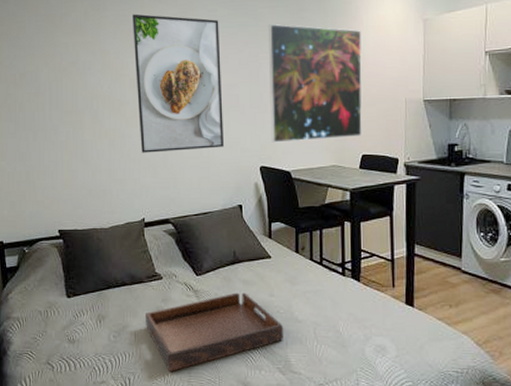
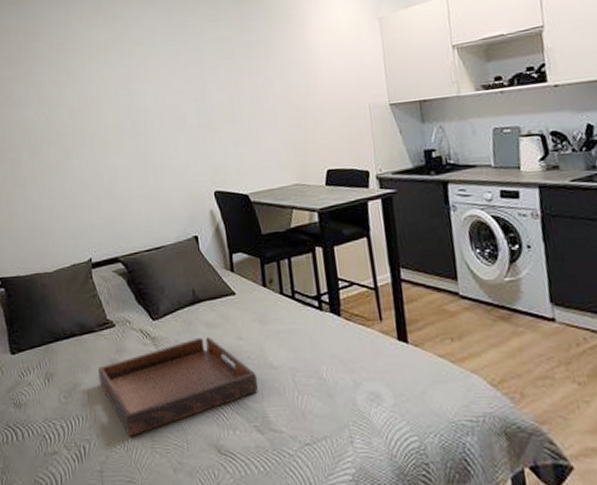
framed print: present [133,14,224,153] -> none [68,39,173,186]
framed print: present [269,24,362,143] -> none [211,35,325,164]

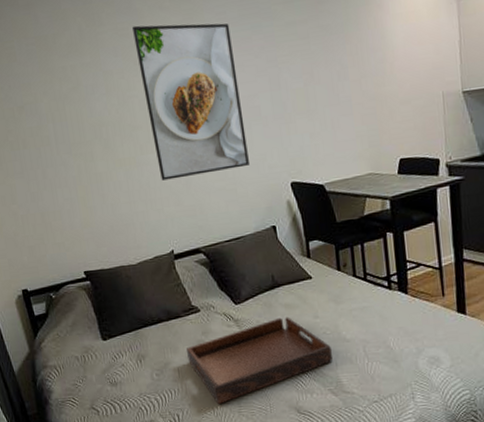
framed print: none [68,39,173,186] -> present [132,23,249,181]

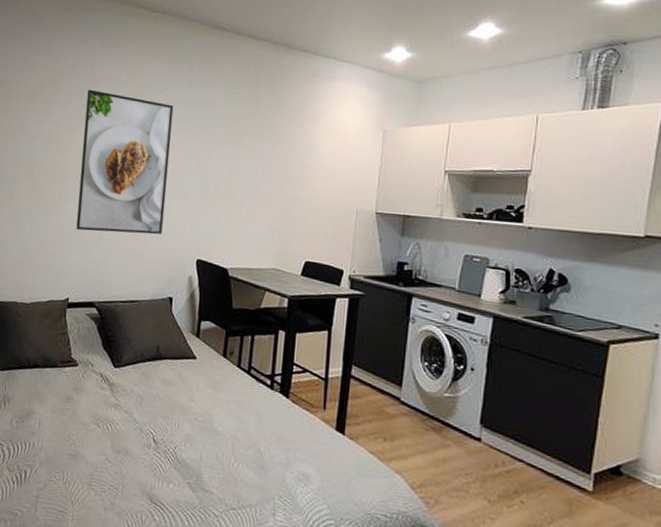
serving tray: present [186,317,333,404] -> none [52,391,200,471]

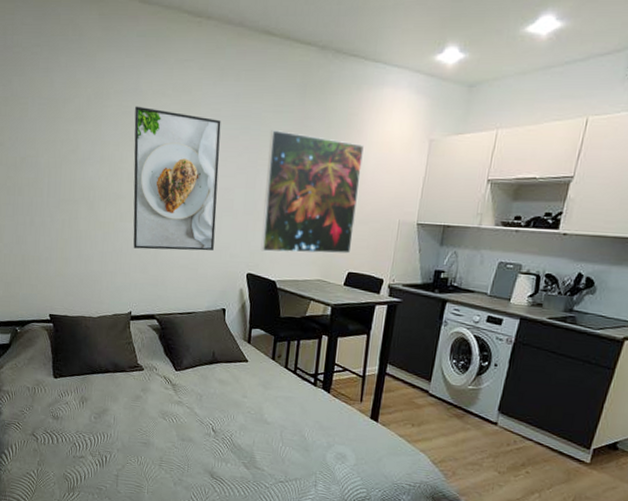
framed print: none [212,116,317,242] -> present [260,130,364,254]

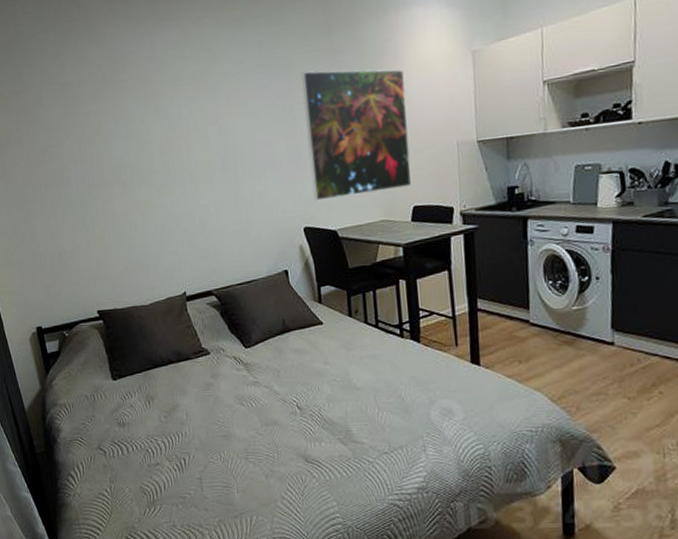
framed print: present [133,106,221,251] -> none [154,72,263,223]

